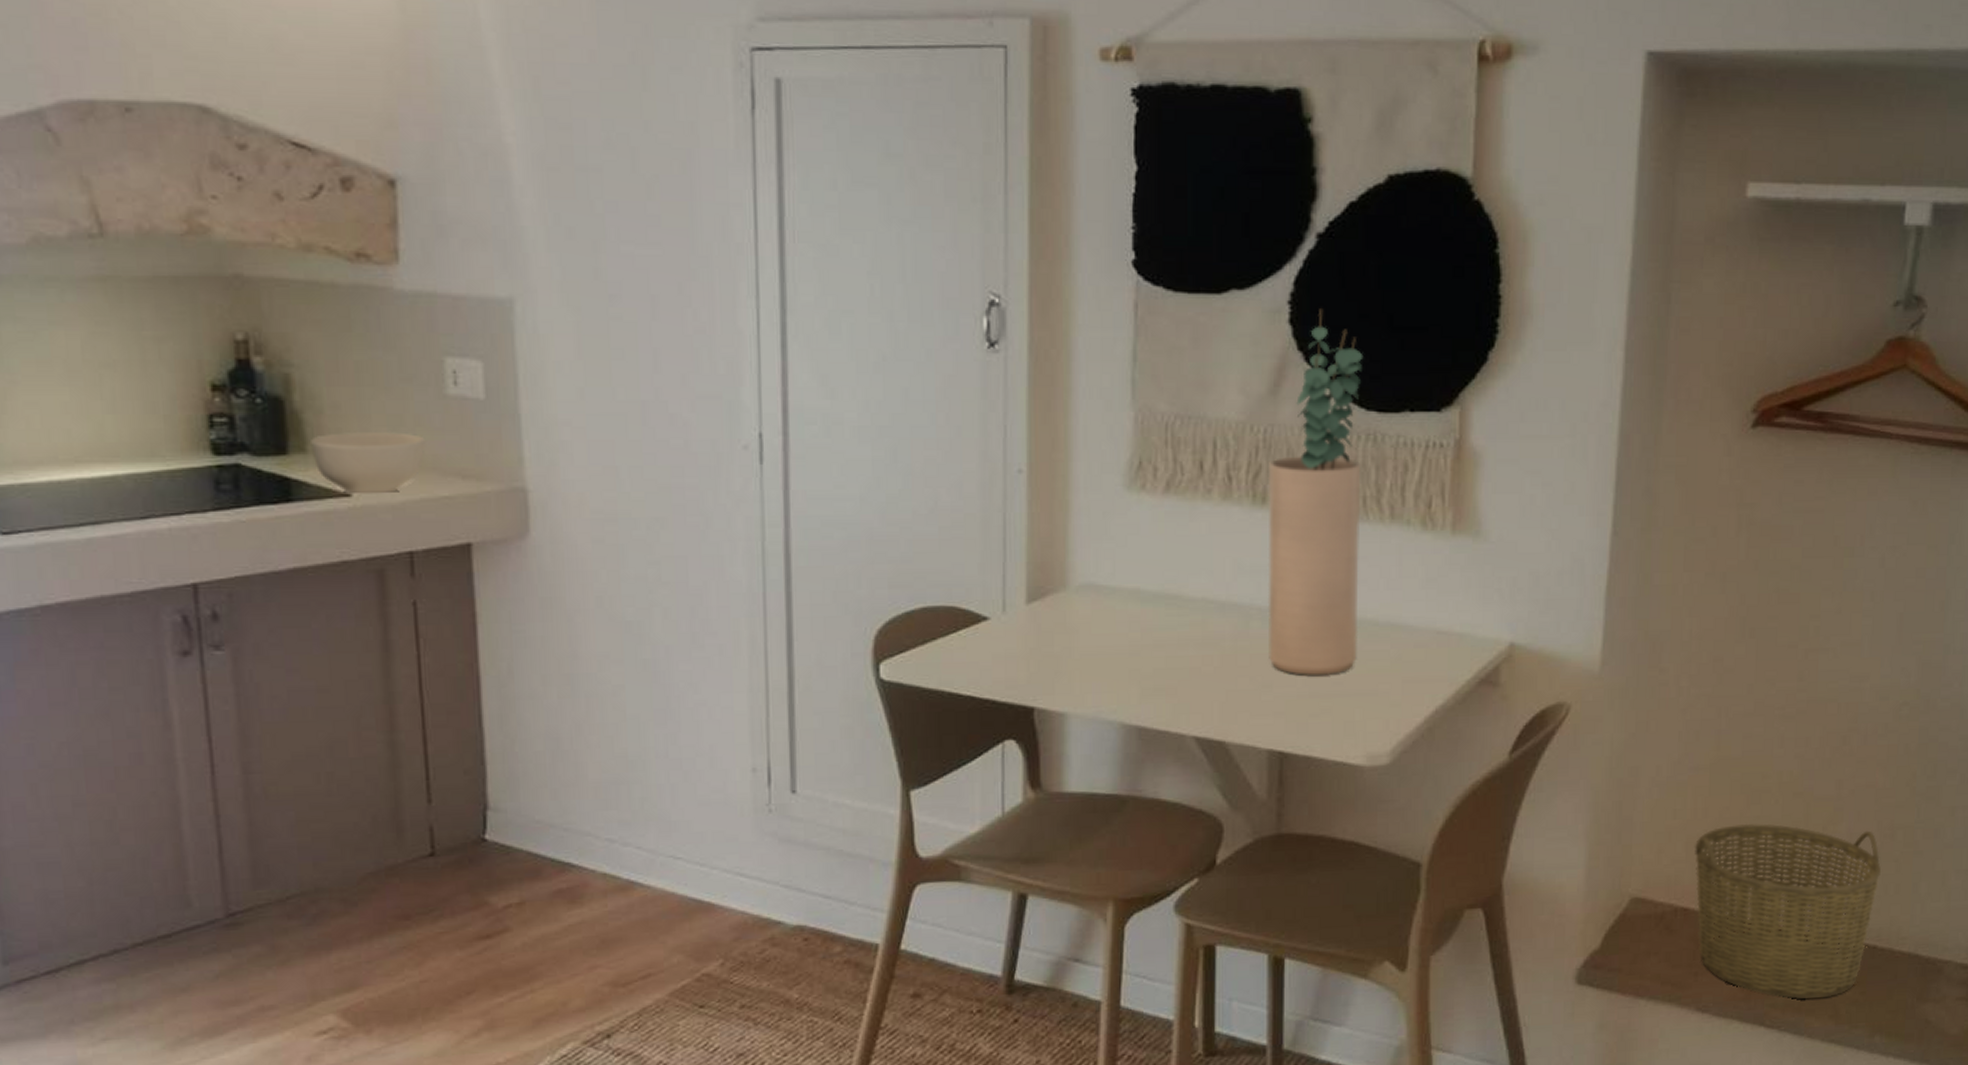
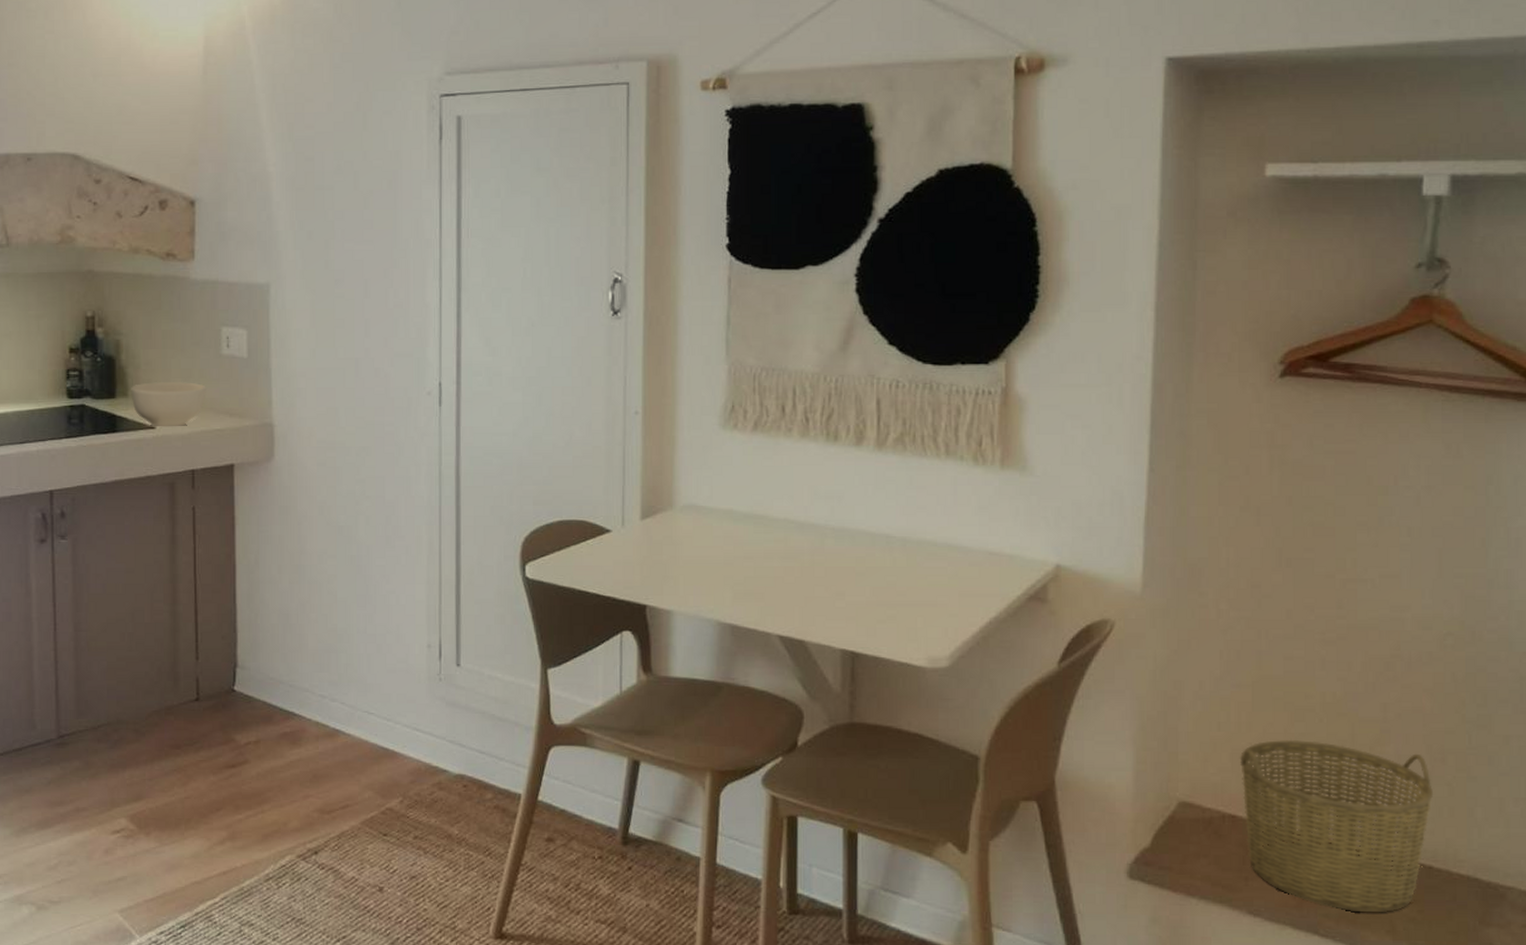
vase: present [1267,309,1364,677] -> none [839,280,920,588]

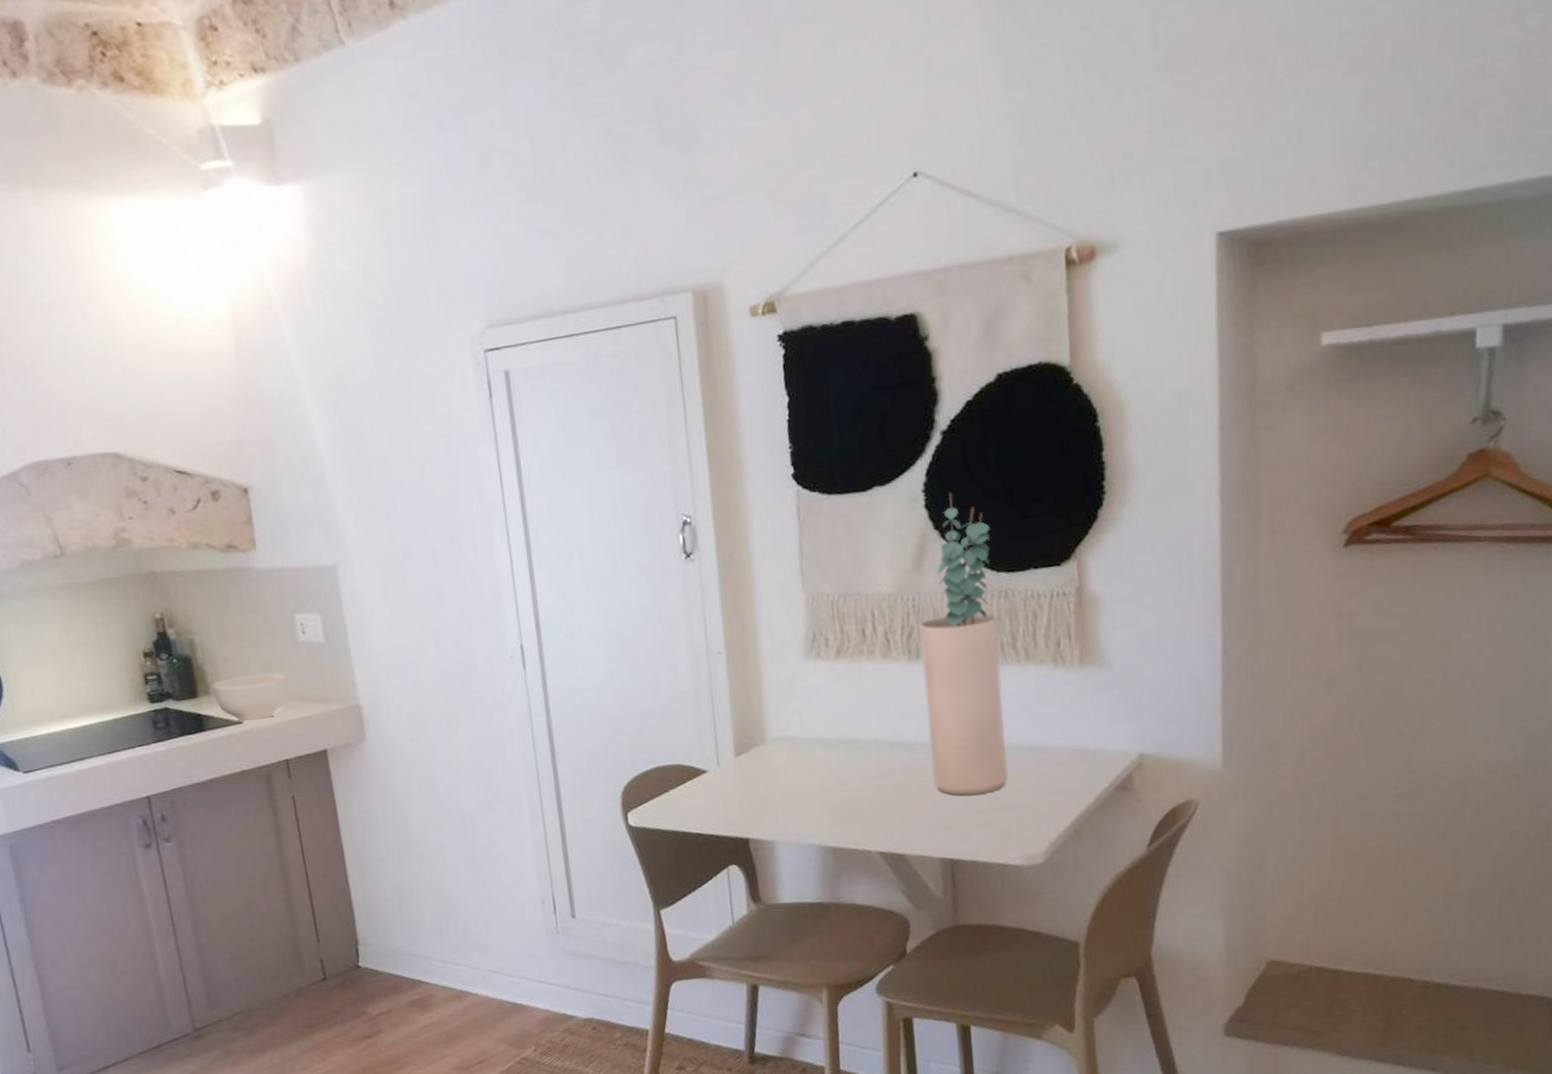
vase: none [839,280,920,588] -> present [919,493,1008,796]
basket: present [1239,739,1433,913] -> none [1322,890,1503,1042]

